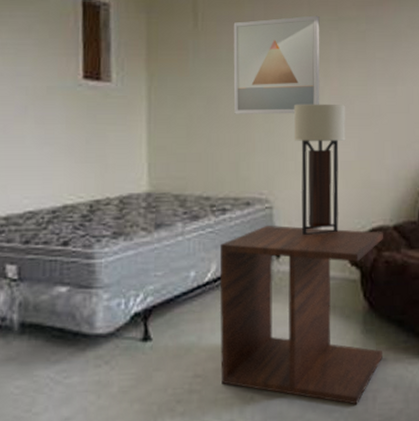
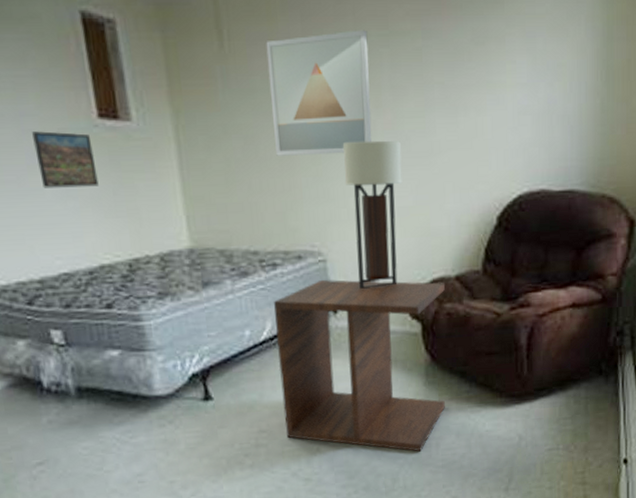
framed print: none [24,88,75,136] -> present [32,131,99,188]

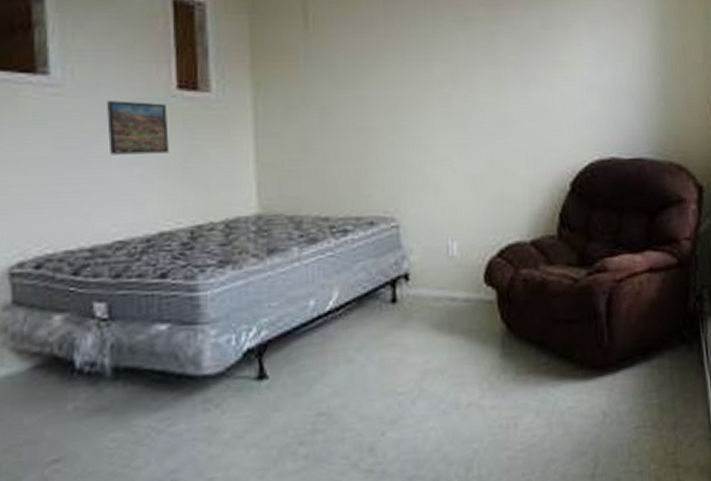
wall art: present [265,30,372,156] -> none [349,16,448,126]
side table: present [273,280,446,452] -> none [341,246,524,434]
table lamp: present [343,140,402,289] -> none [420,112,477,255]

